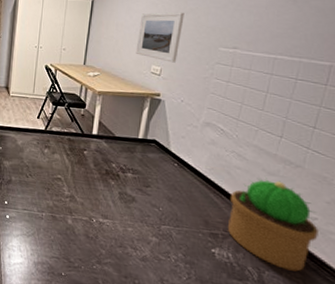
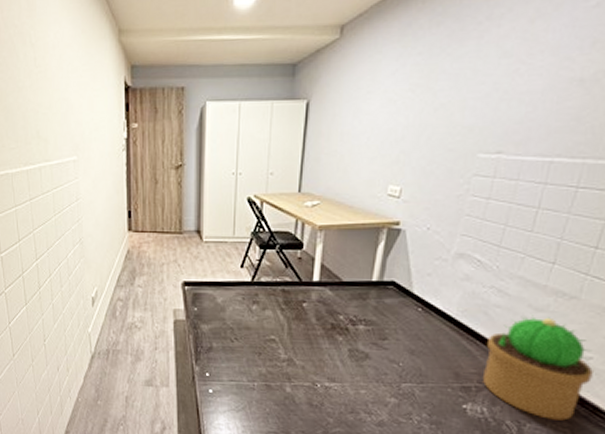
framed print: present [135,12,185,63] -> none [367,109,433,179]

